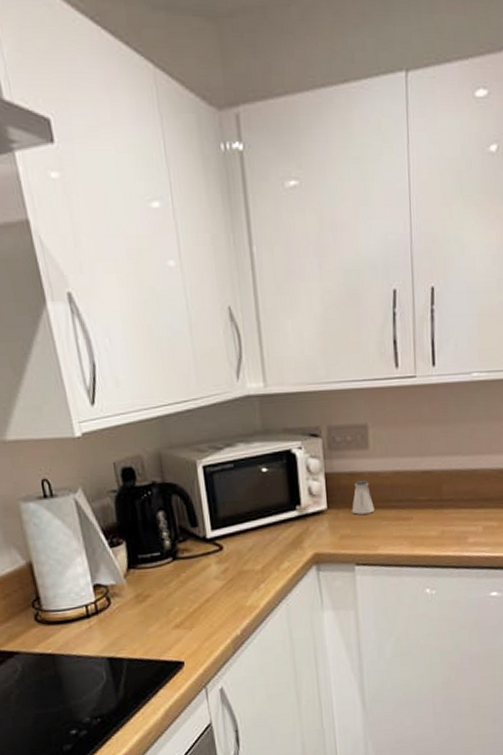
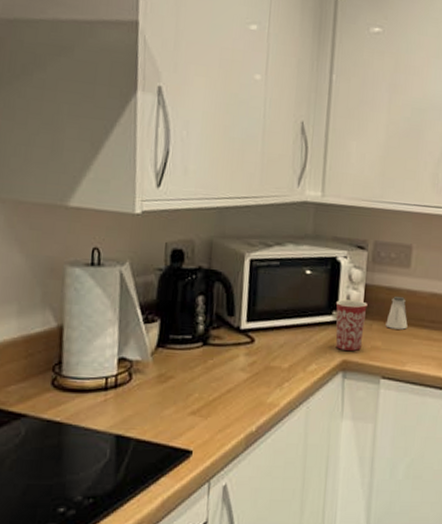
mug: none [297,491,331,544] -> present [335,299,368,351]

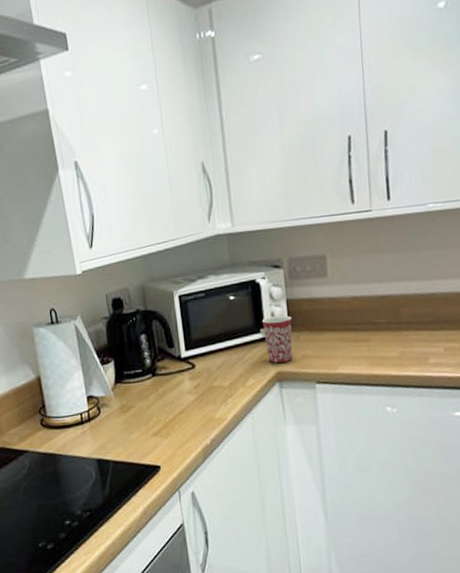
saltshaker: present [385,296,408,330] -> none [312,305,334,337]

